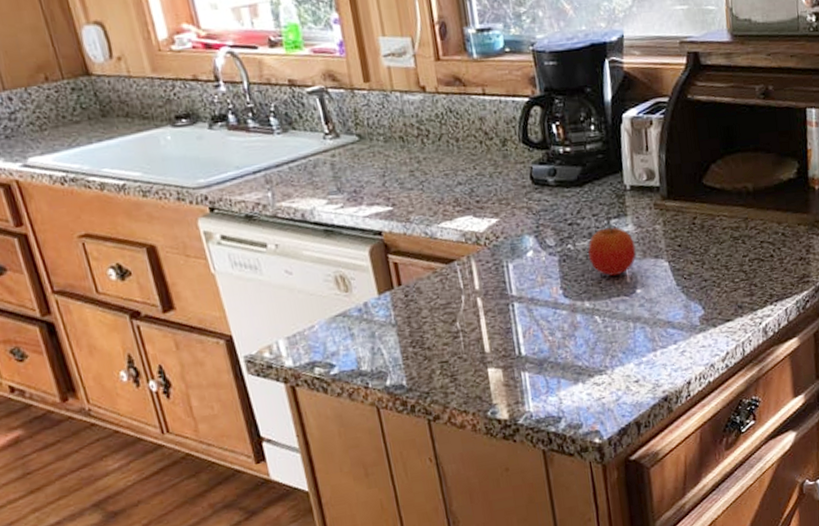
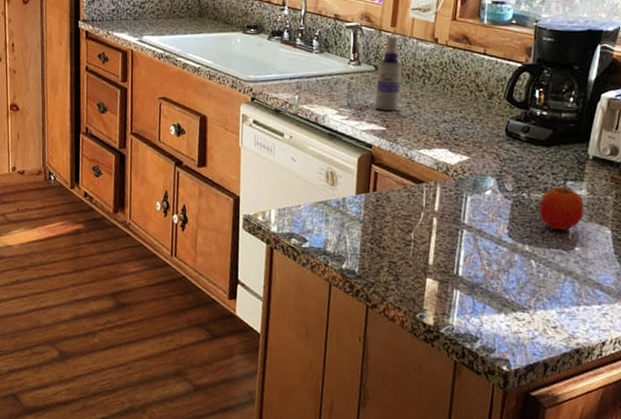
spray bottle: none [361,95,401,187] -> present [374,37,403,111]

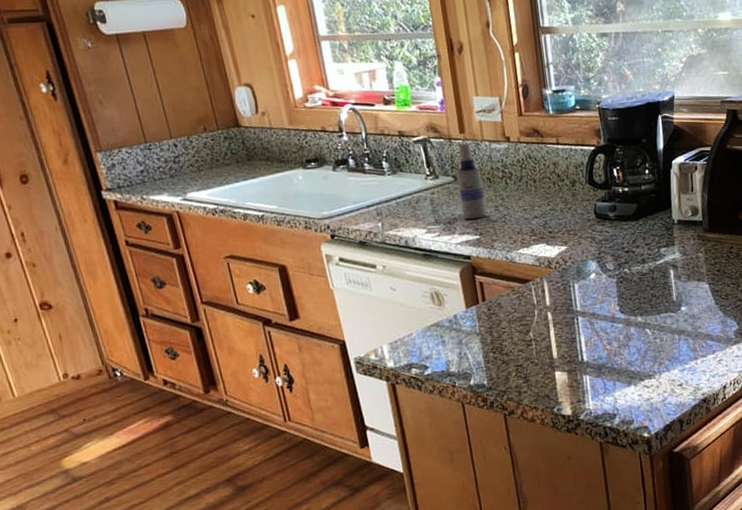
fruit: present [539,175,585,230] -> none [641,243,682,295]

